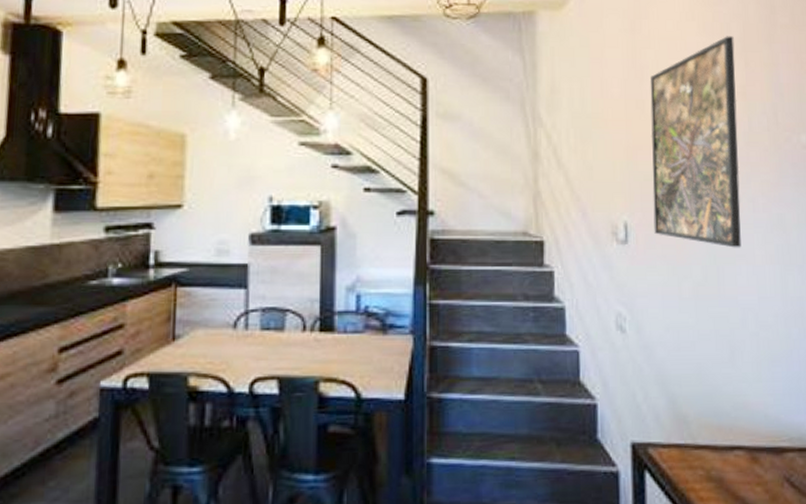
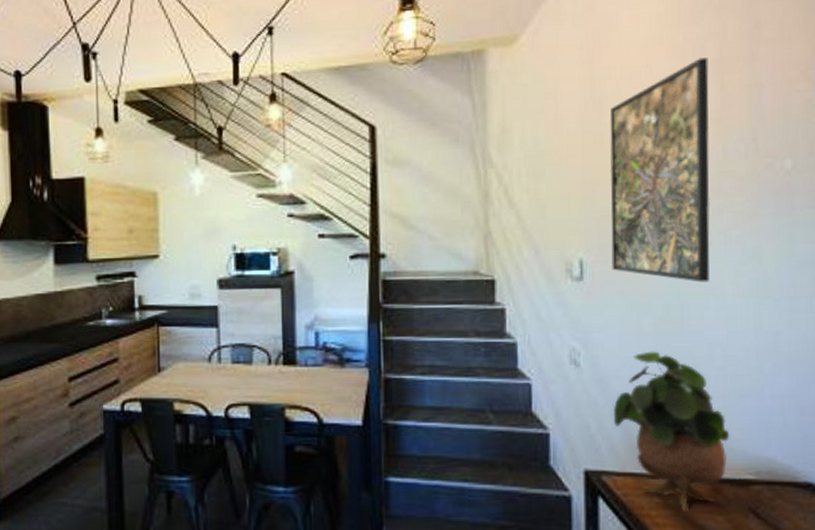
potted plant: none [658,316,765,483] -> present [614,351,730,511]

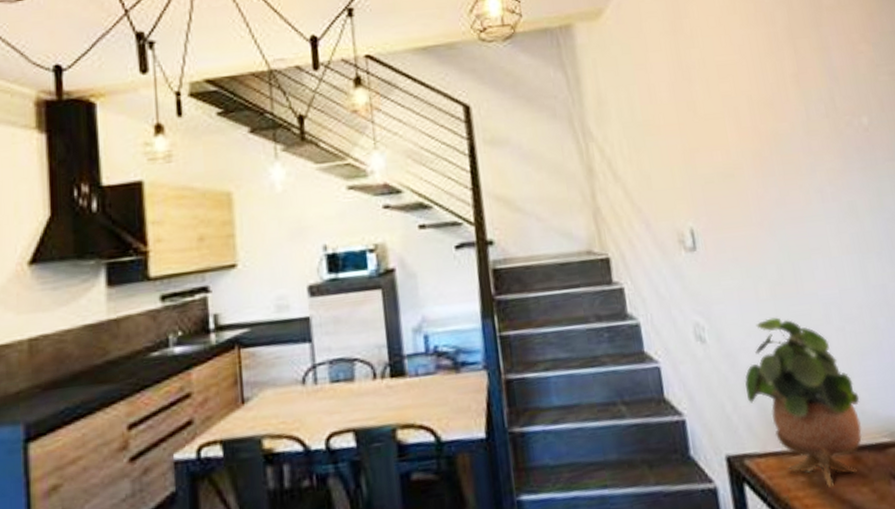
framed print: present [609,57,710,283] -> none [698,25,815,242]

